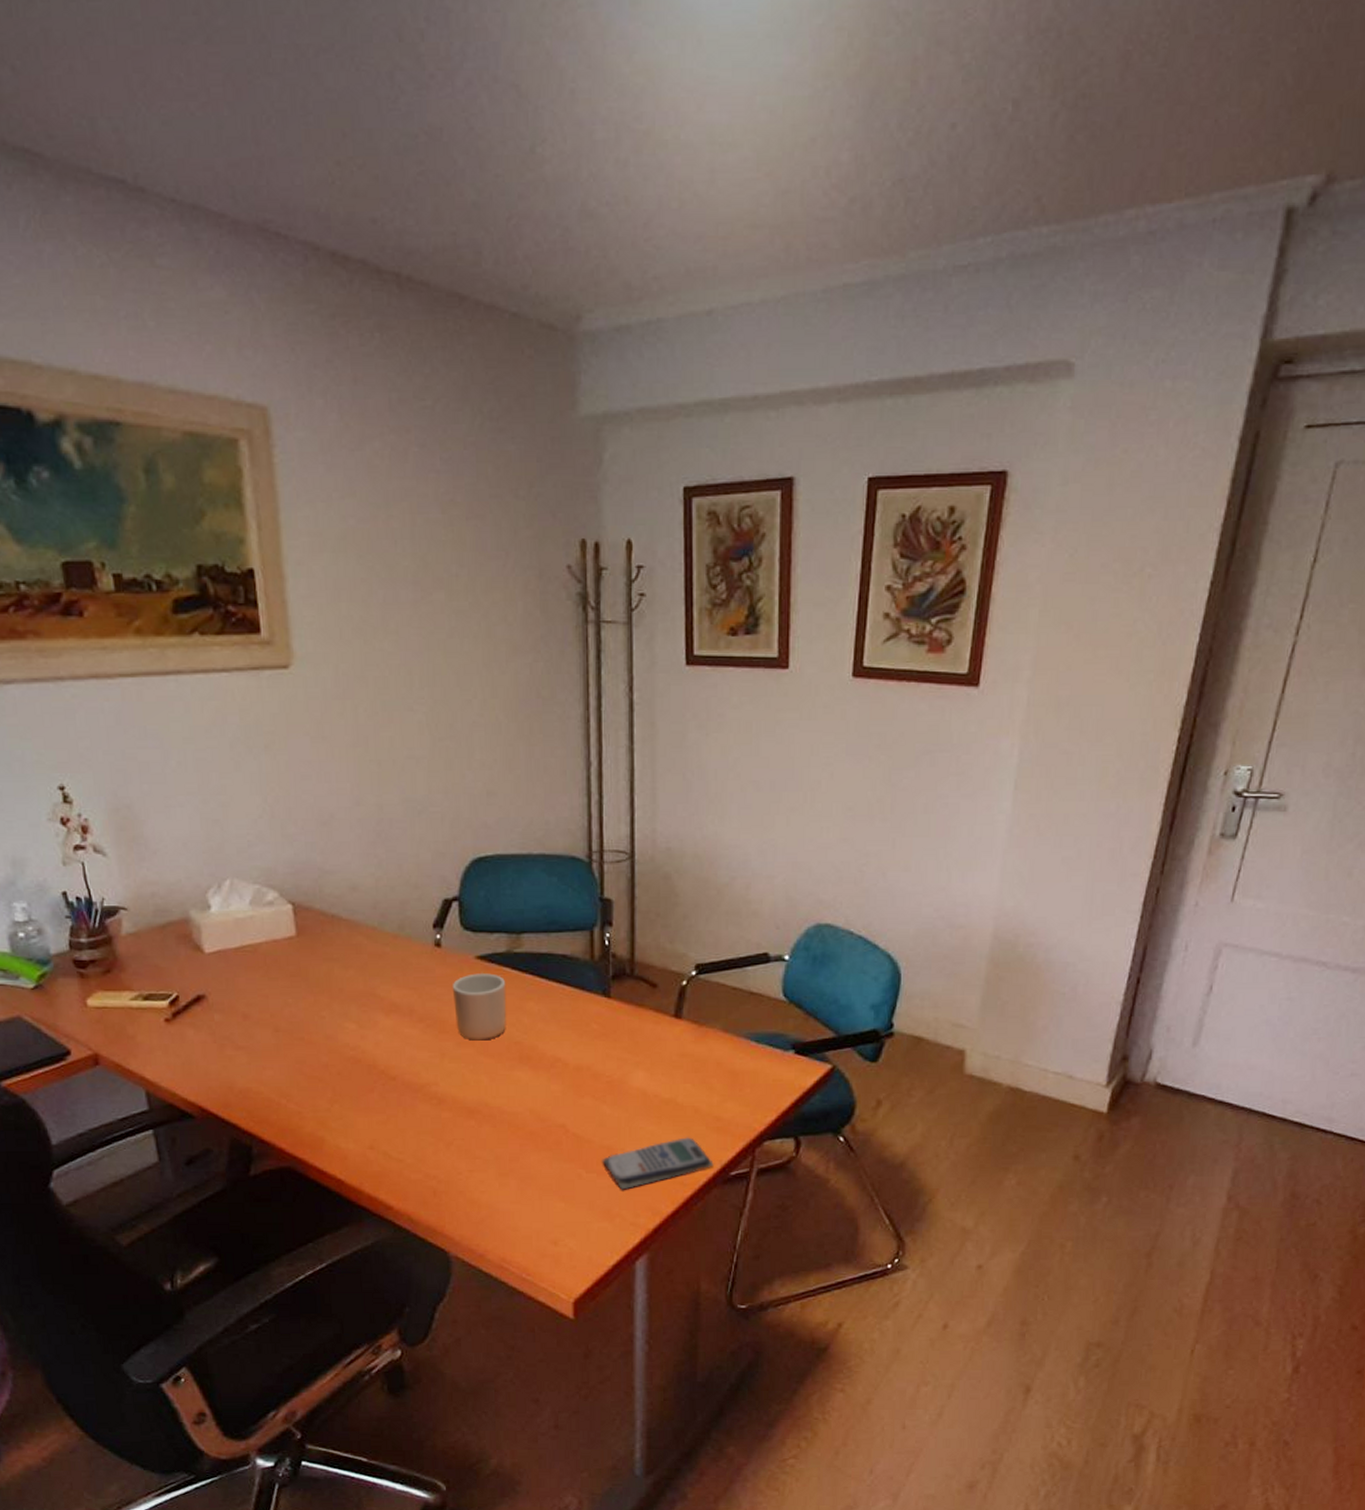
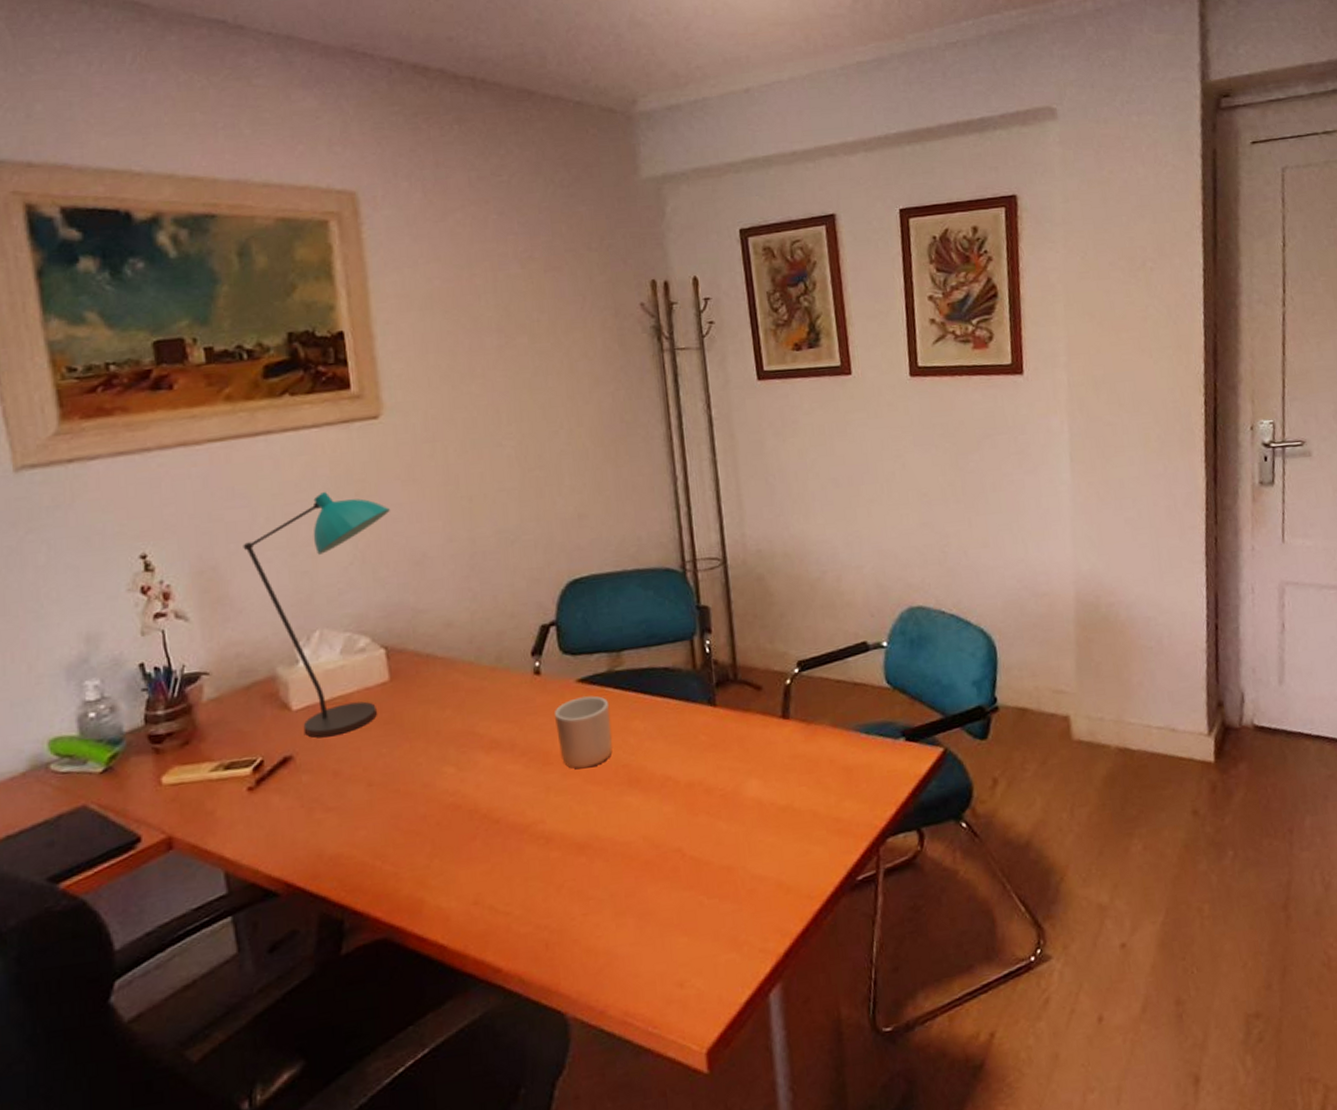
desk lamp: none [156,740,299,982] -> present [243,491,390,738]
calculator: present [602,1136,714,1190] -> none [722,843,839,913]

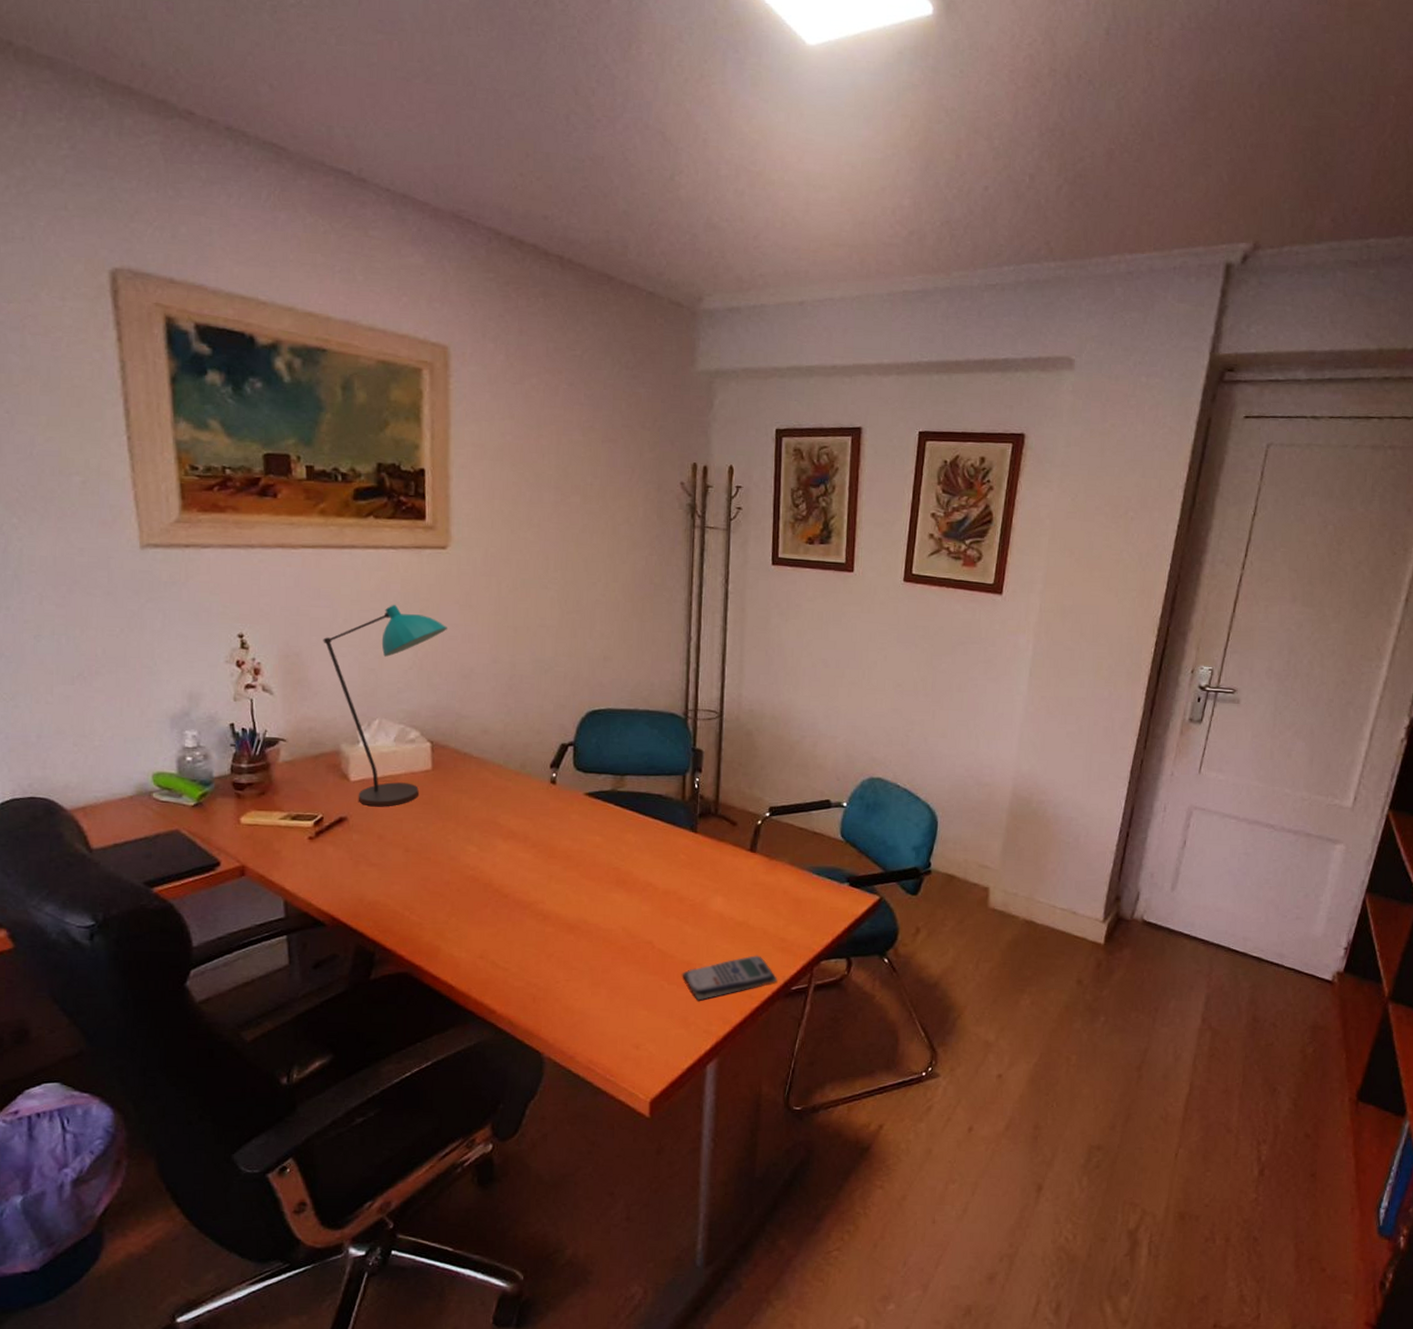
mug: present [553,695,613,769] -> none [562,808,609,866]
calculator: none [722,843,839,913] -> present [682,954,778,1001]

